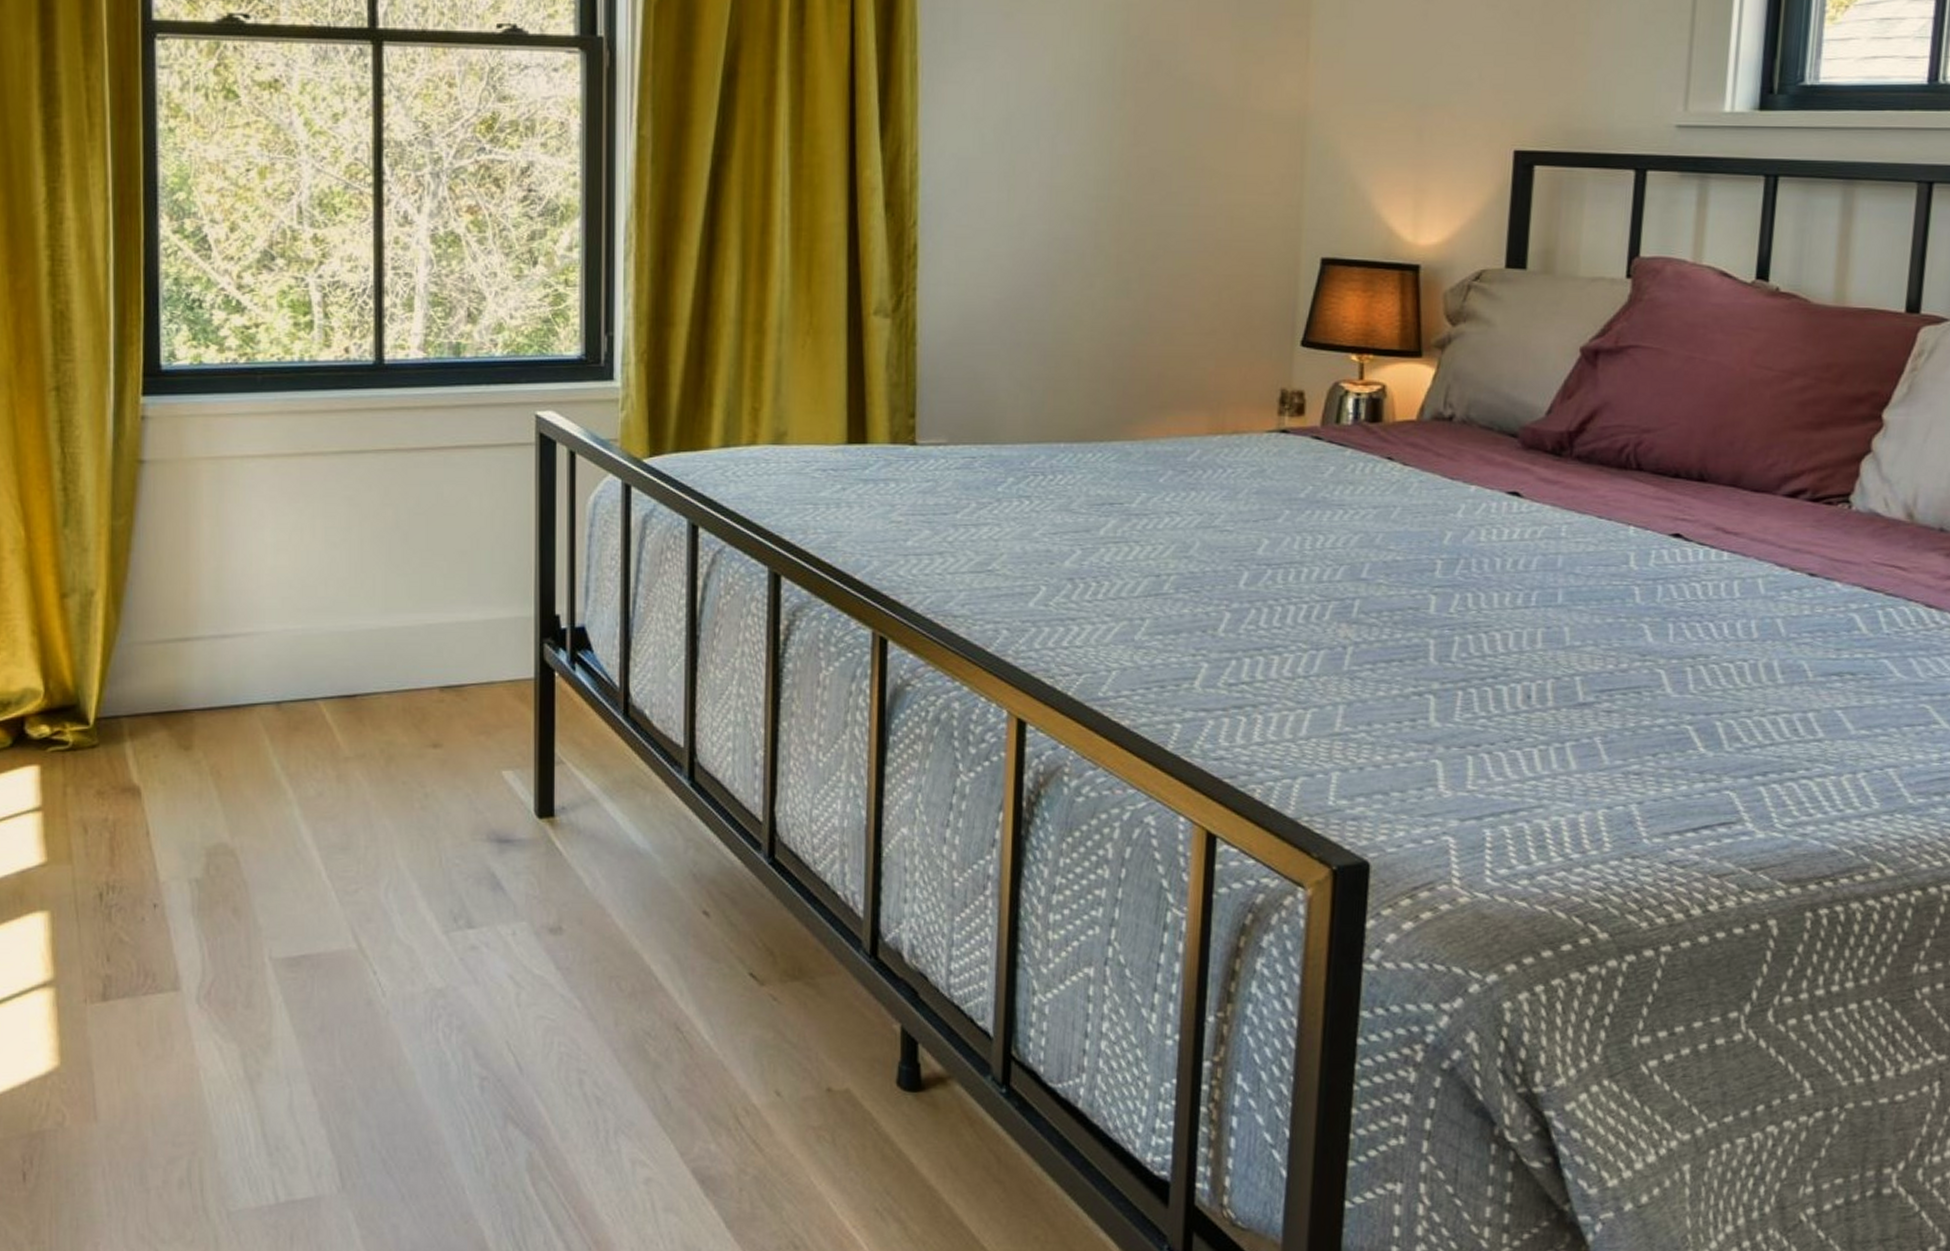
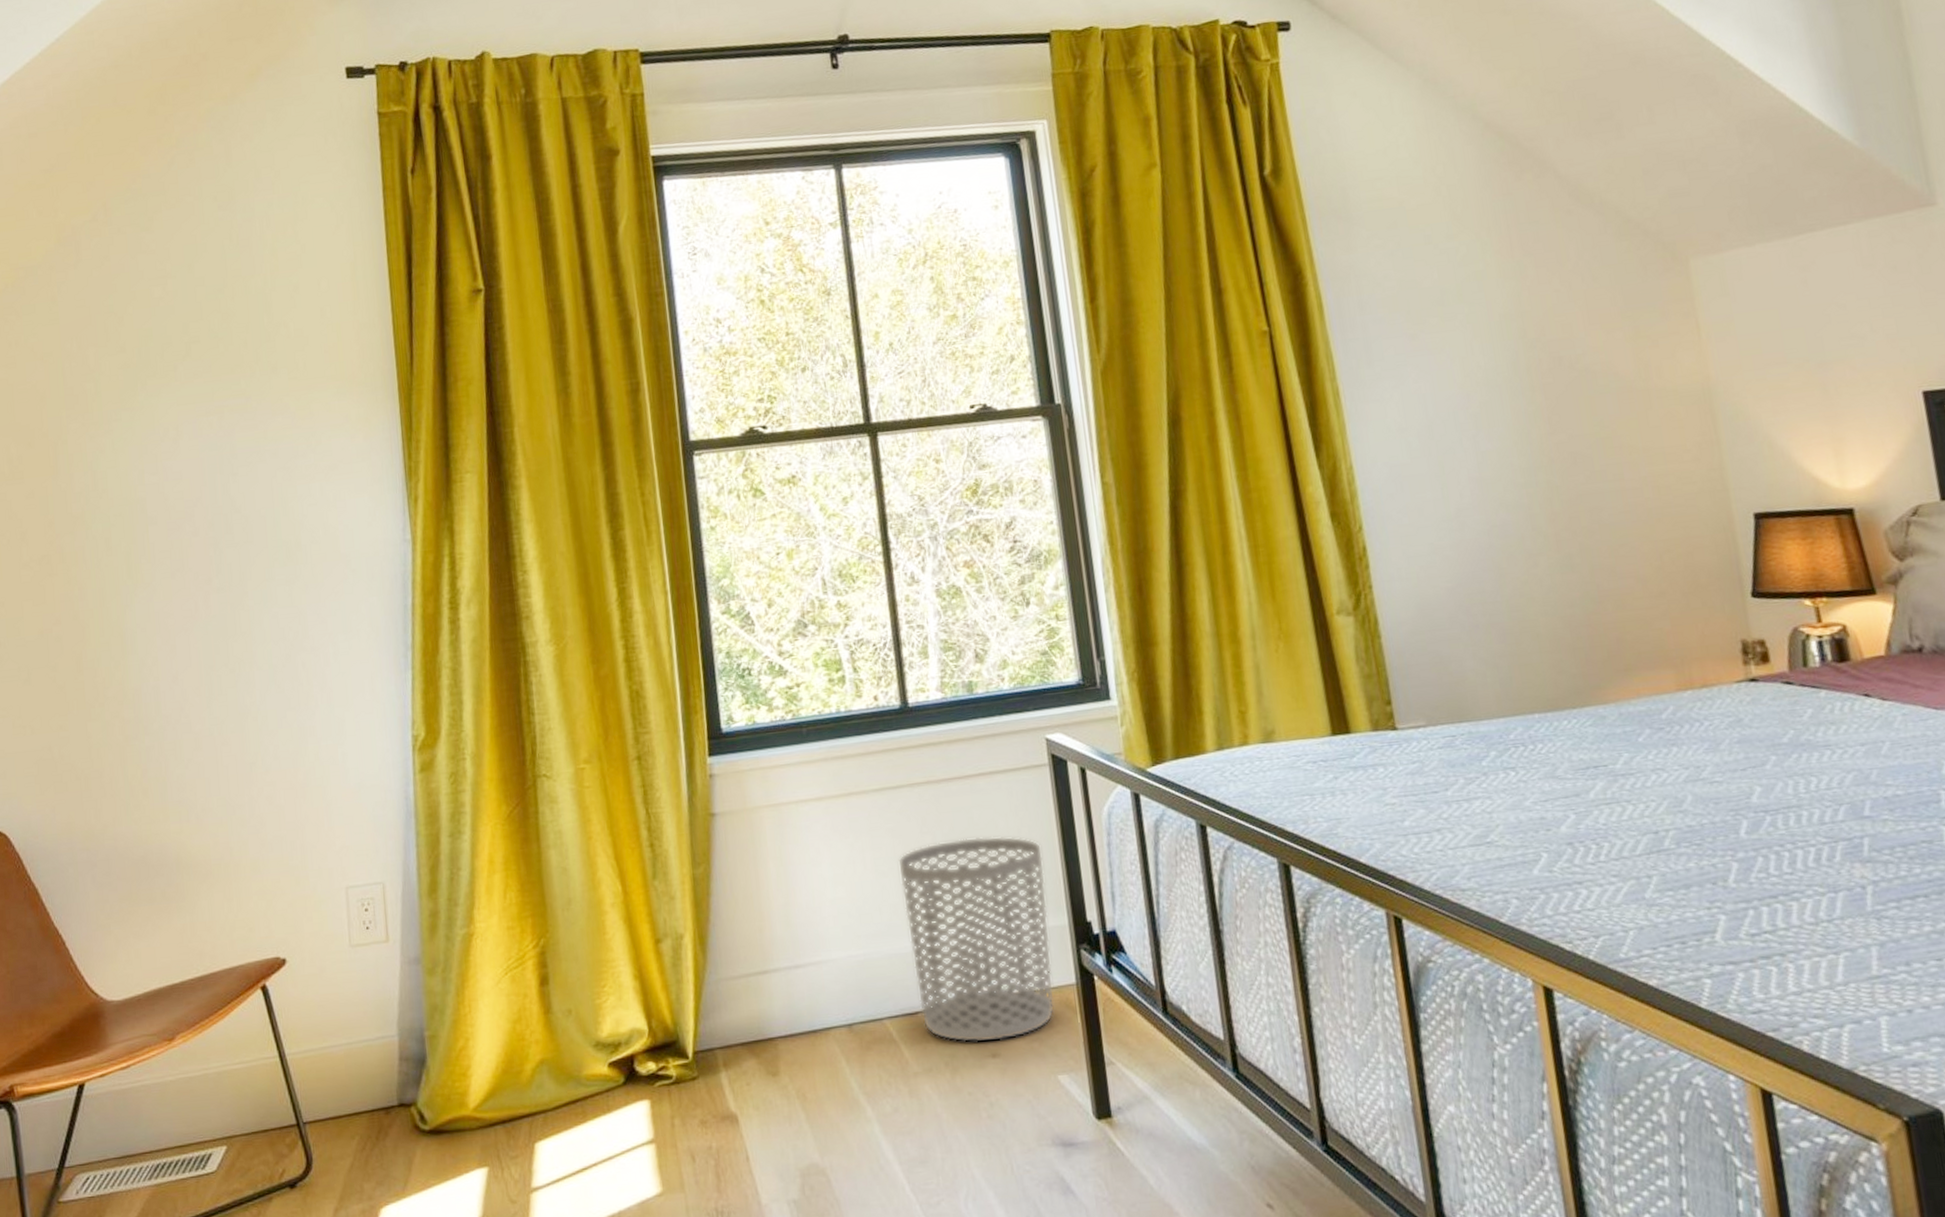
waste bin: none [353,515,516,731] -> present [898,836,1055,1043]

